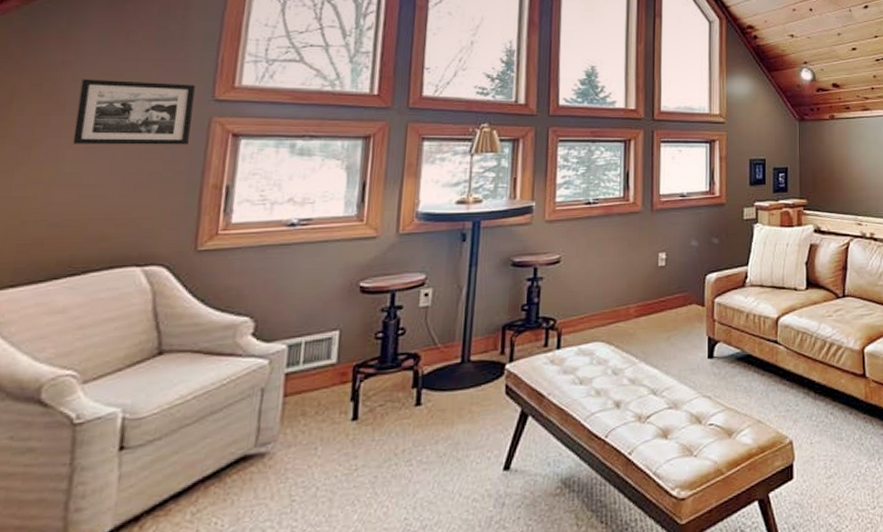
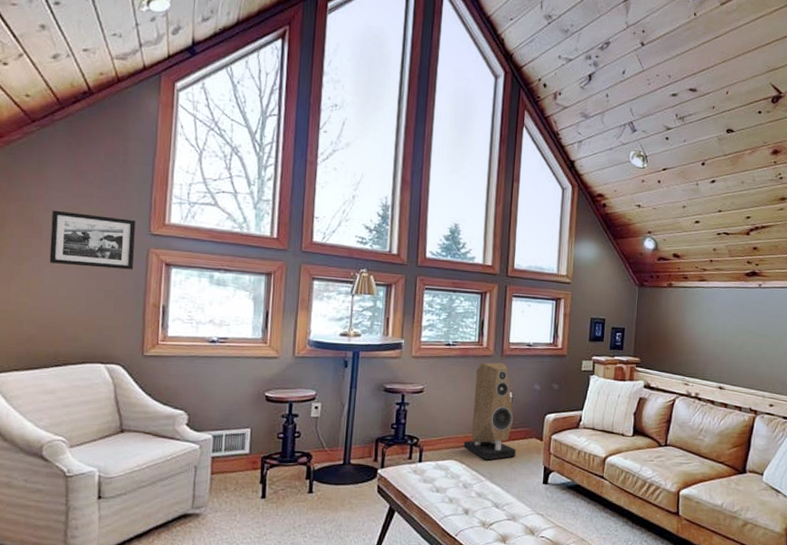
speaker: none [610,219,674,338] -> present [463,362,516,461]

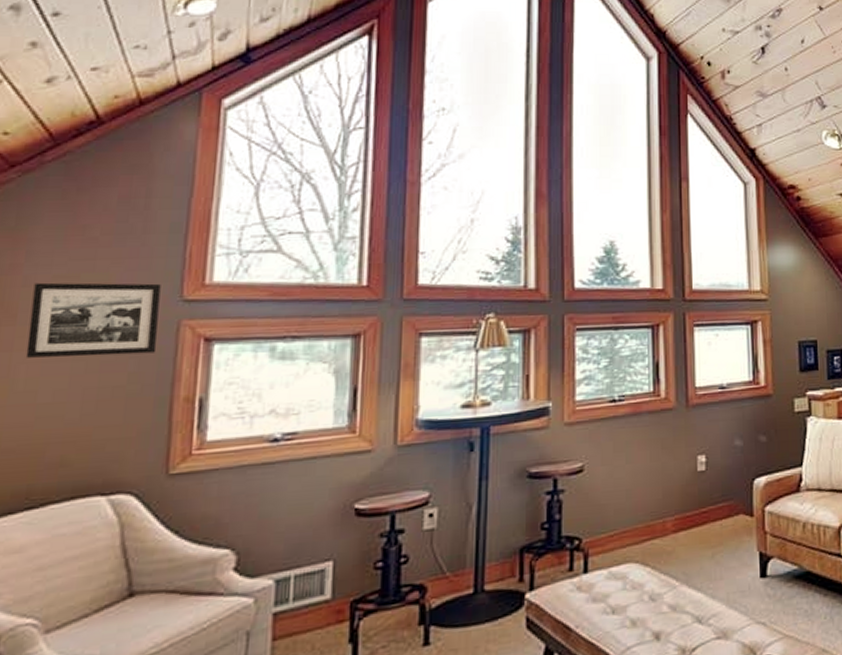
speaker: present [463,362,516,461] -> none [644,416,719,556]

